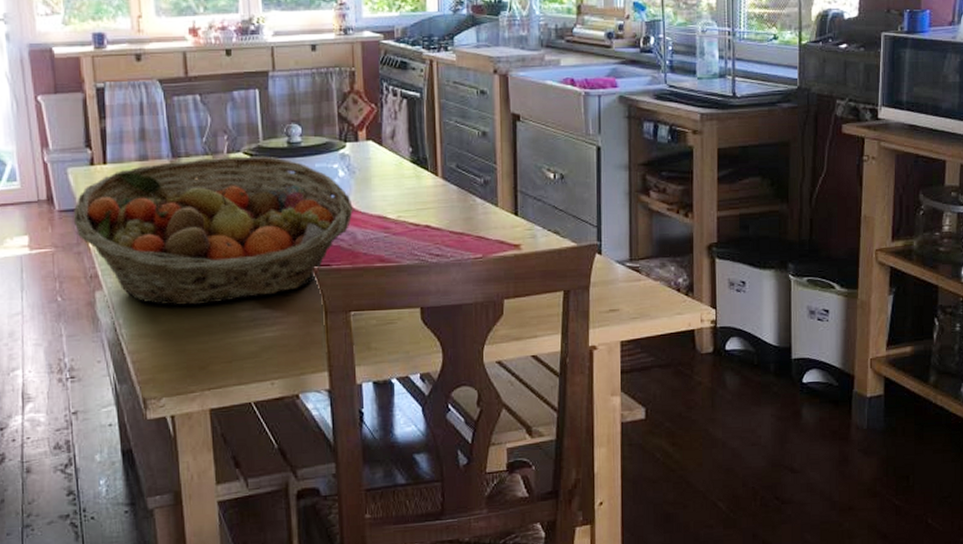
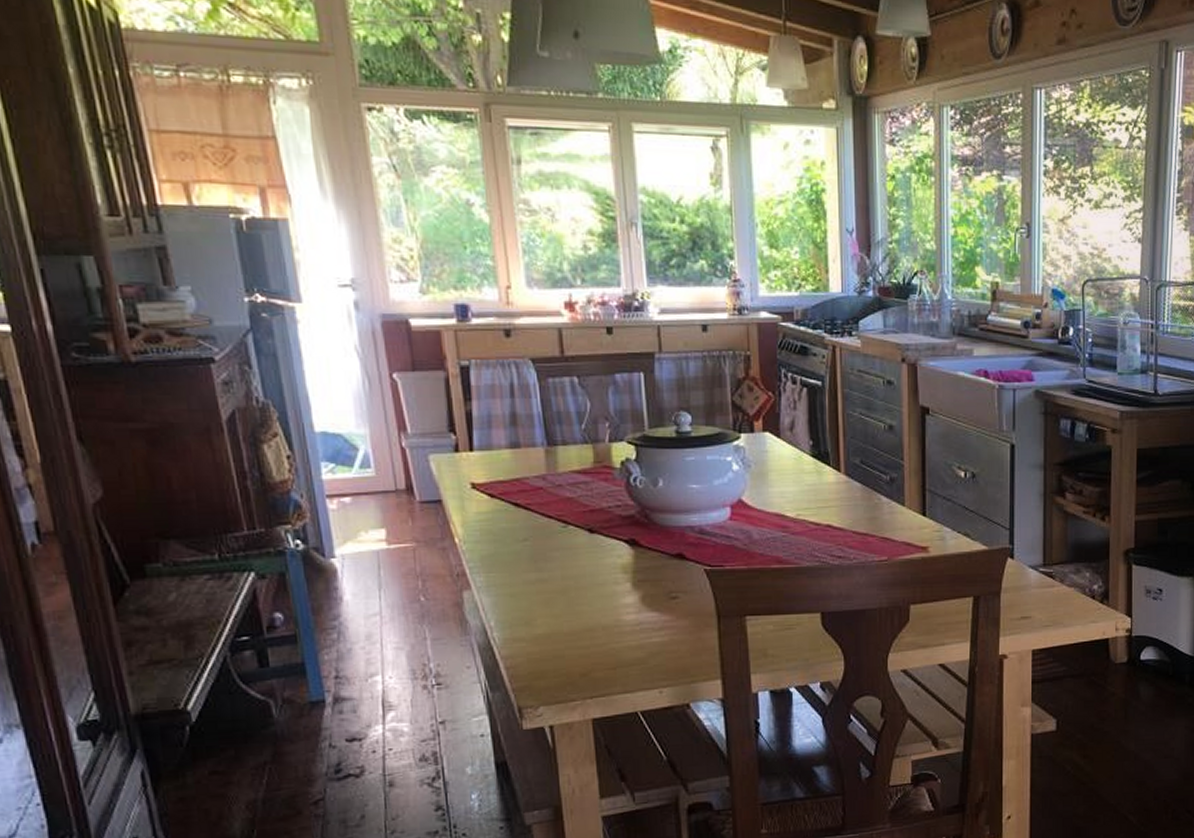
fruit basket: present [73,156,353,306] -> none [436,446,748,607]

